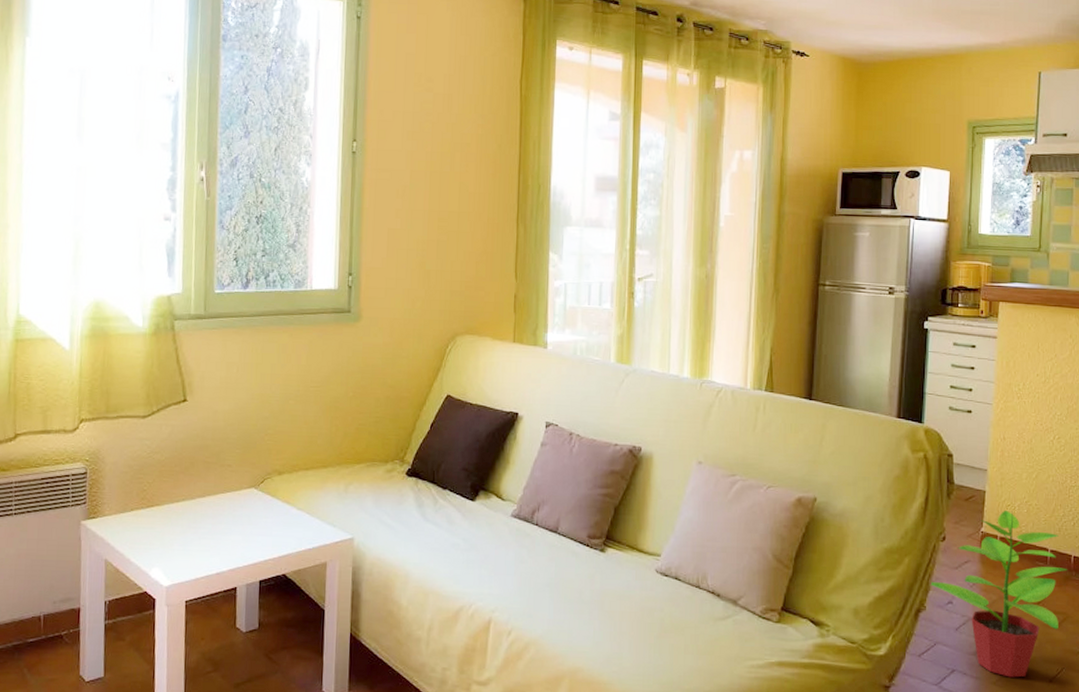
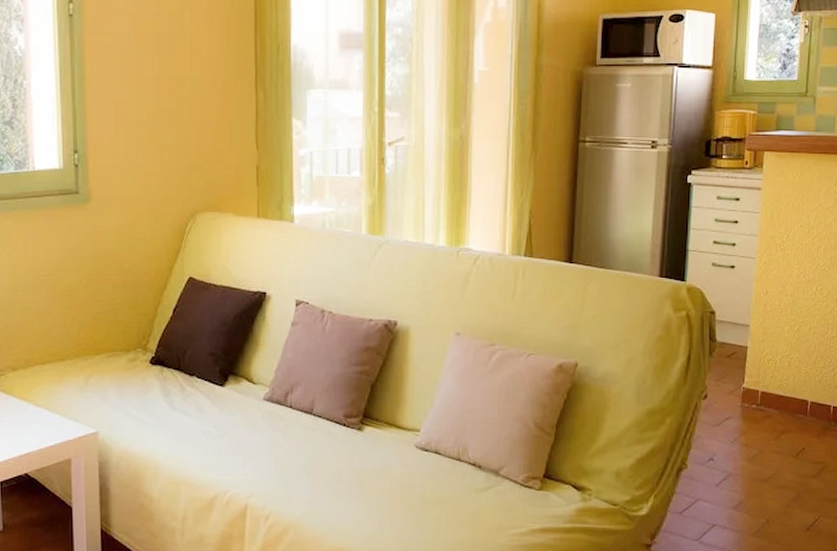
potted plant: present [930,511,1068,678] -> none [691,365,828,528]

